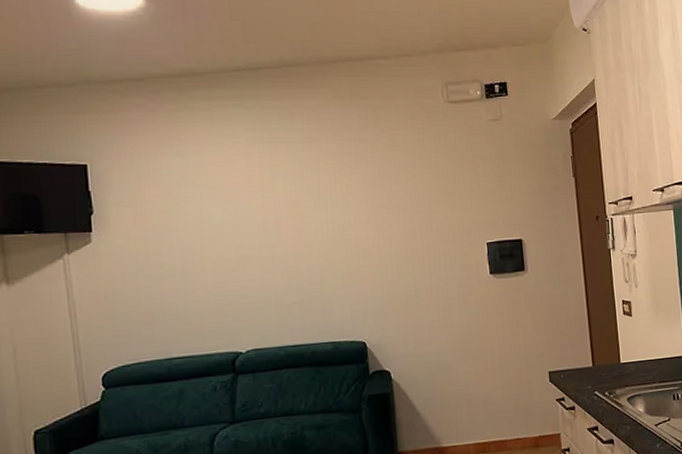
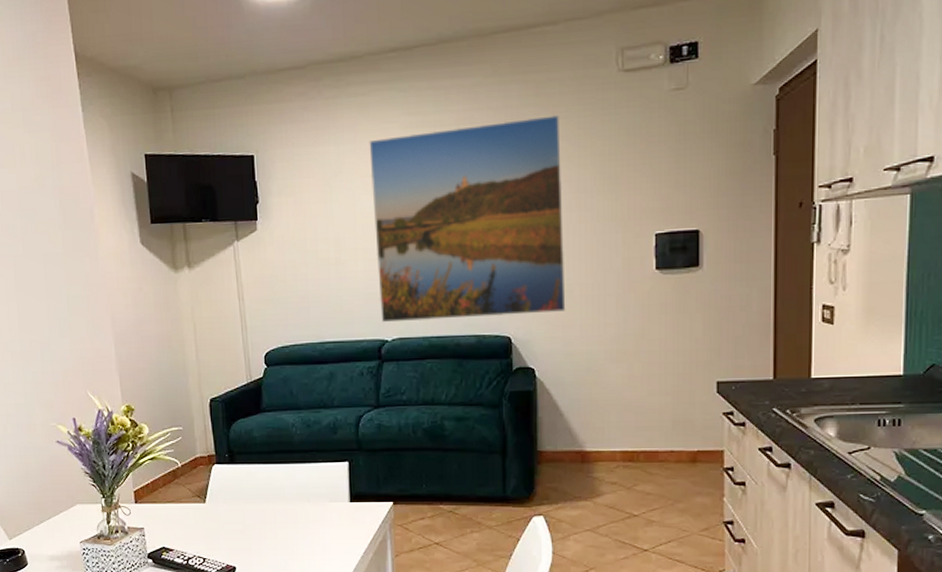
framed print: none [215,137,415,335] -> present [369,115,566,323]

